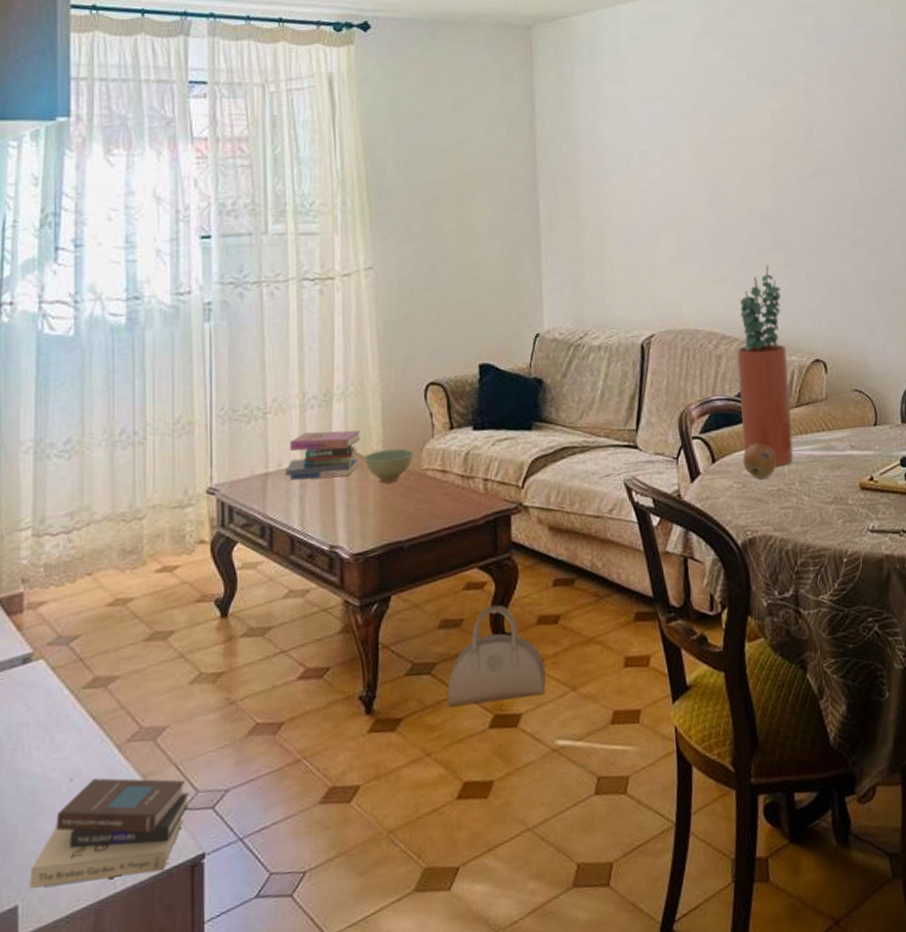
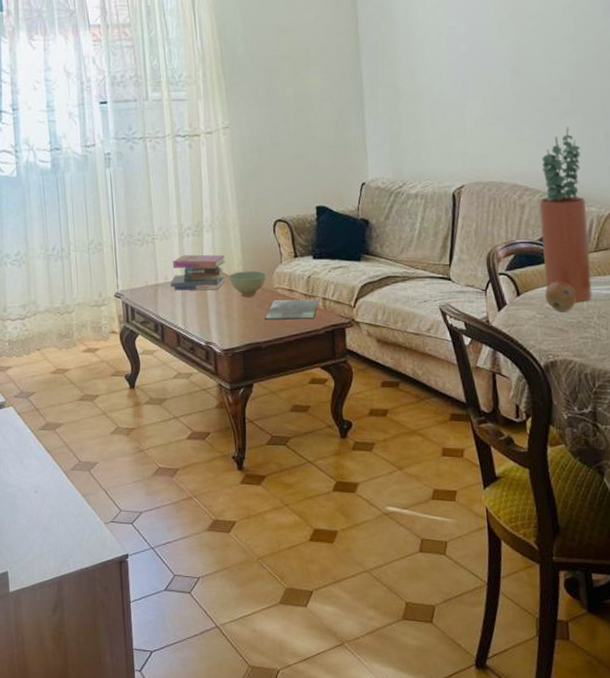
books: present [29,778,189,889] -> none [14,493,115,563]
magazine: none [409,481,479,511] -> present [264,299,319,320]
handbag: present [447,604,546,707] -> none [299,397,378,472]

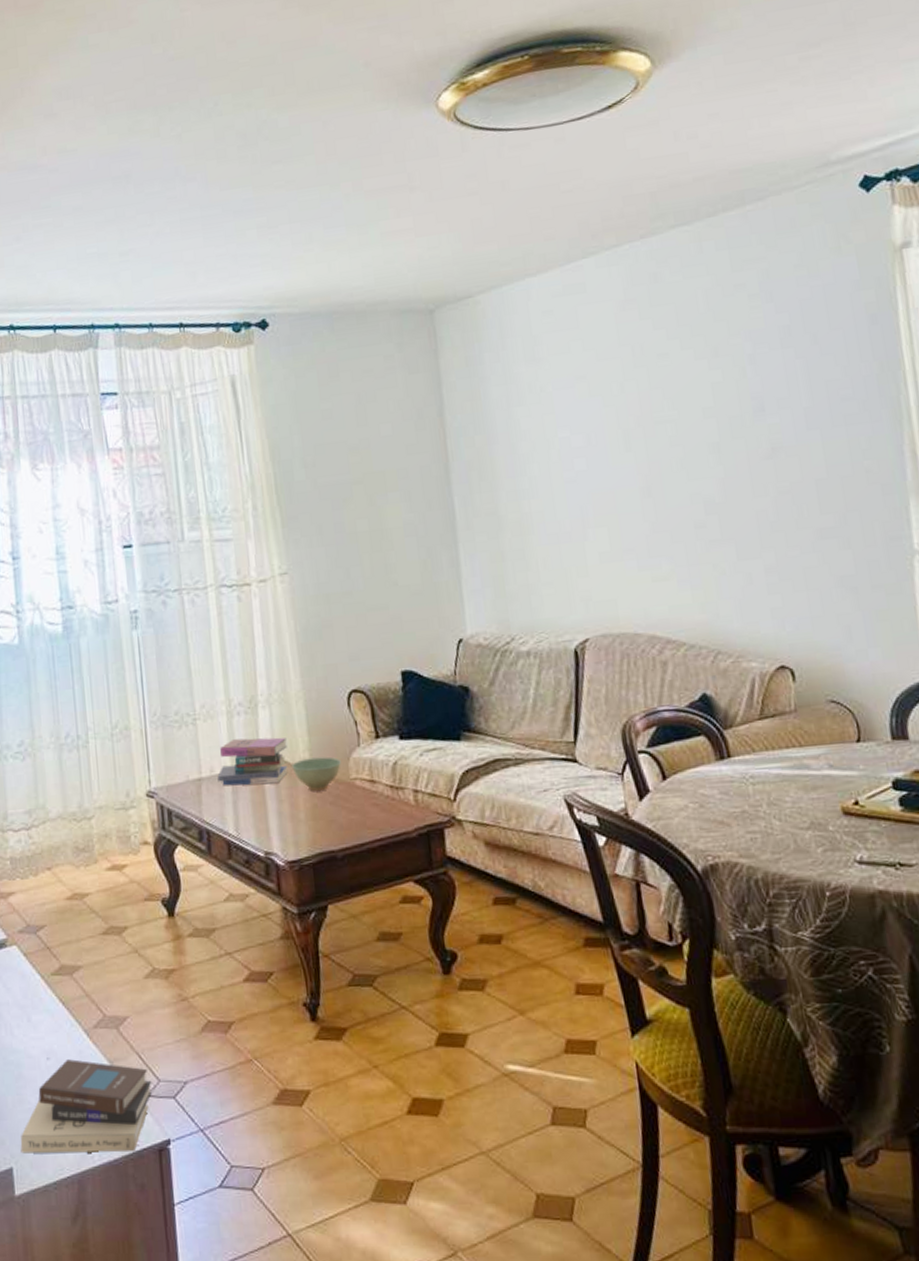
books: none [14,493,115,563] -> present [20,1059,152,1154]
magazine: present [264,299,319,320] -> none [339,792,409,821]
vase: present [539,126,593,303] -> none [684,559,759,787]
fruit: present [545,281,577,312] -> none [698,759,739,800]

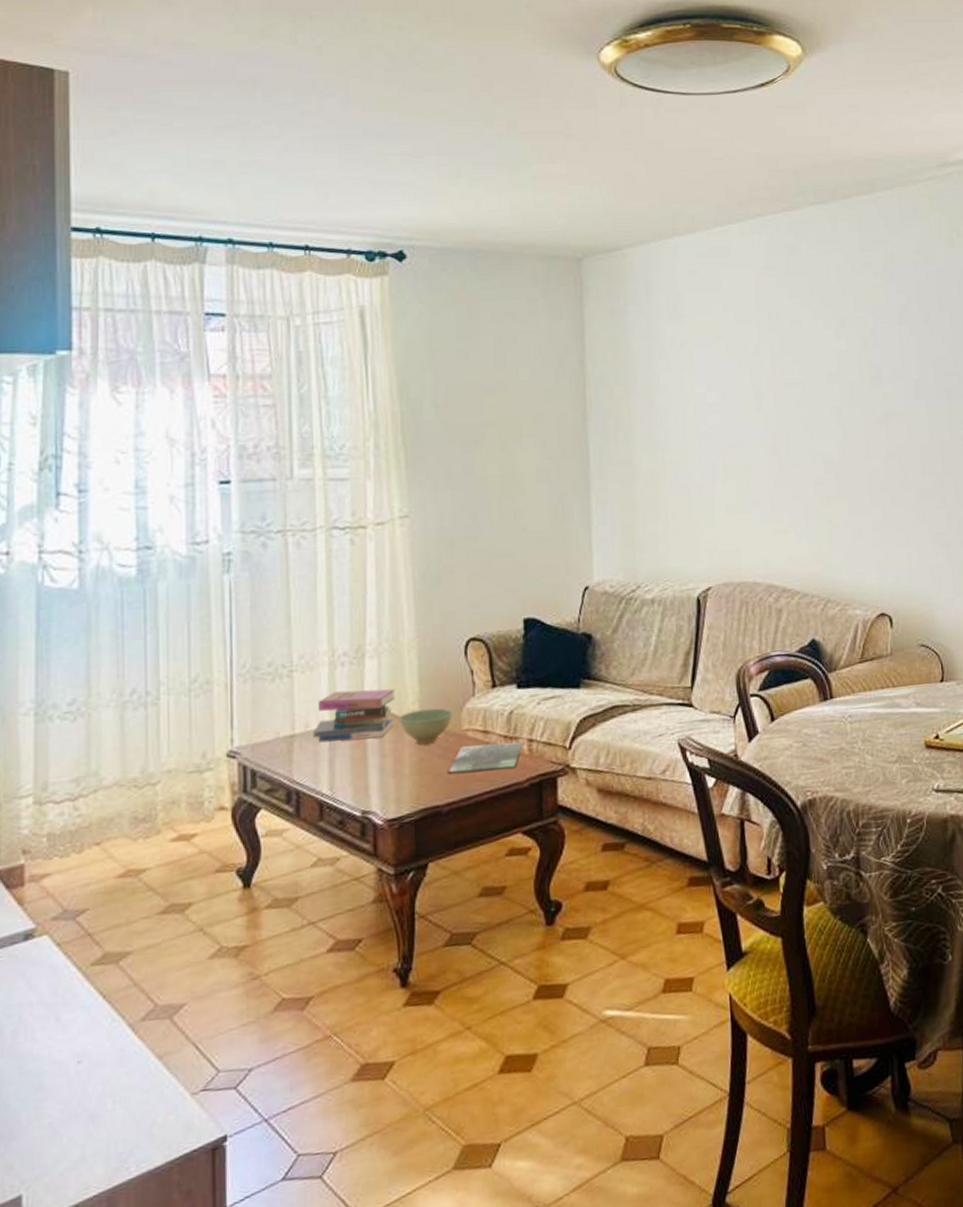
books: present [20,1059,152,1154] -> none [34,1059,210,1177]
magazine: none [339,792,409,821] -> present [447,742,524,774]

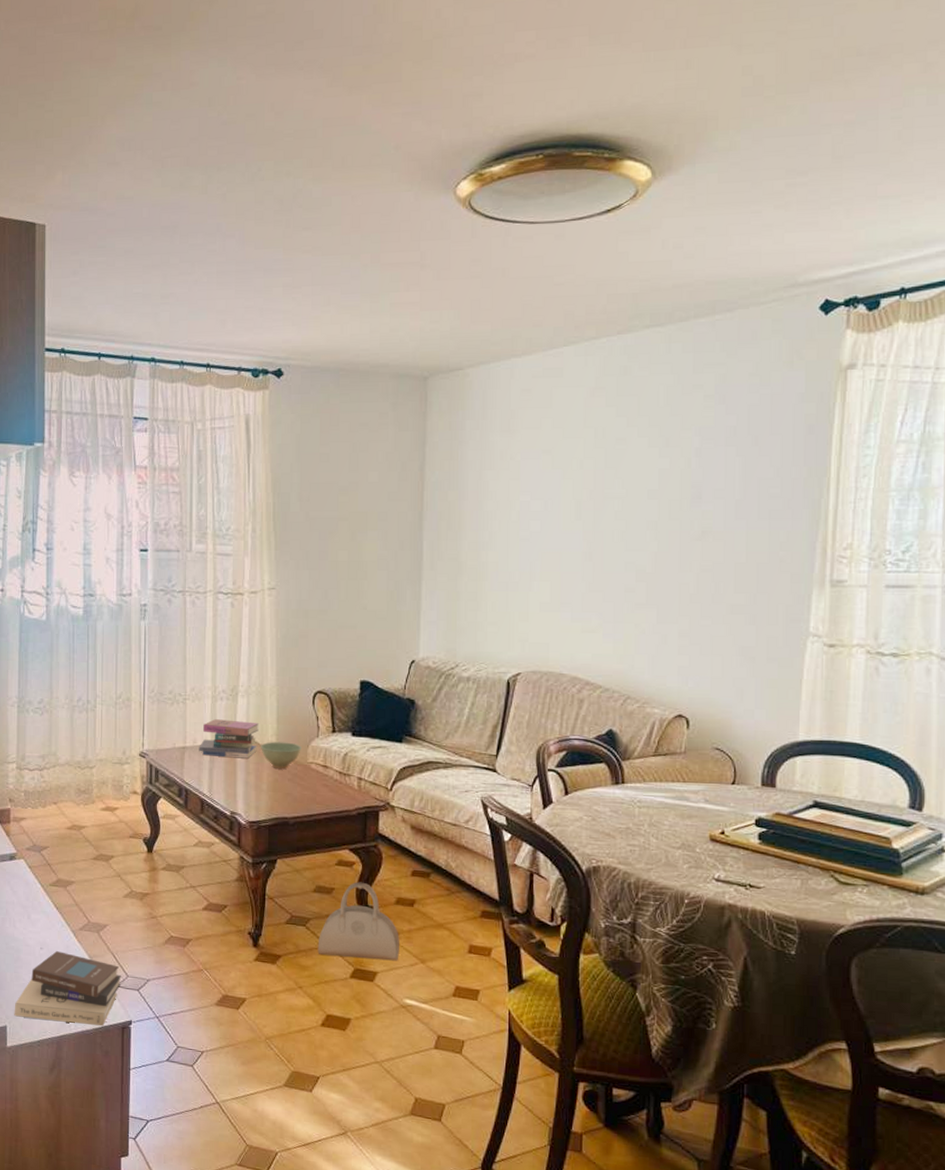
books: none [34,1059,210,1177] -> present [14,951,122,1027]
magazine: present [447,742,524,774] -> none [295,774,354,799]
handbag: none [488,871,594,978] -> present [317,882,399,961]

